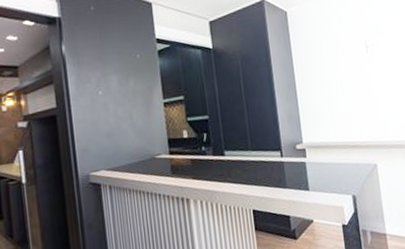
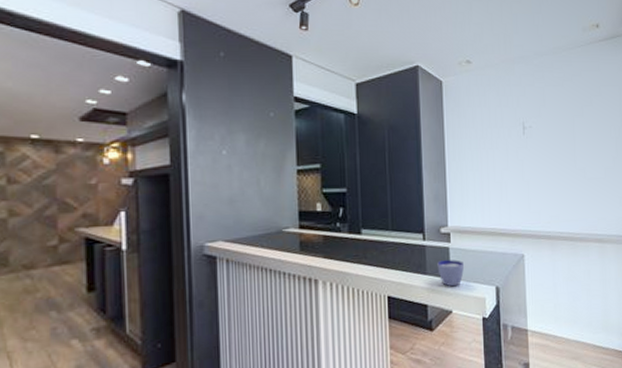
cup: none [296,173,321,198] -> present [437,260,465,287]

